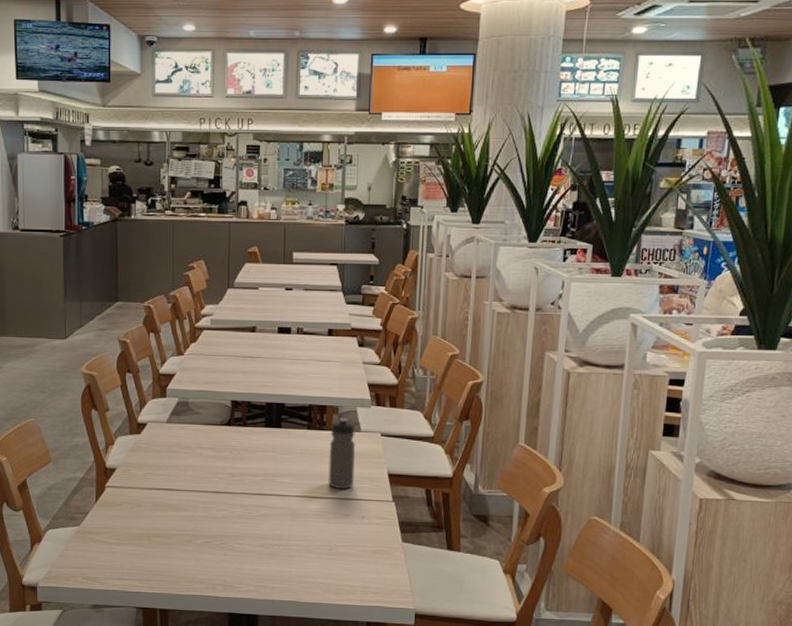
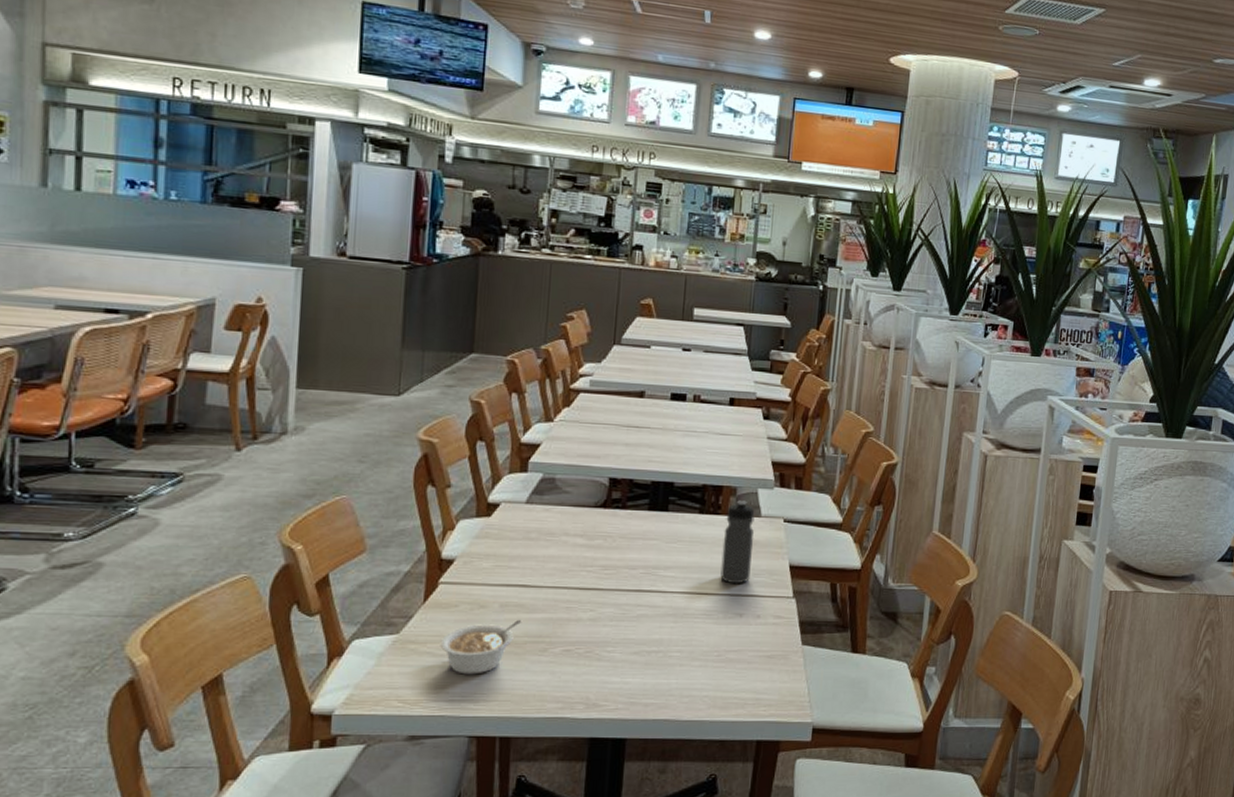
legume: none [110,516,171,559] -> present [440,619,522,675]

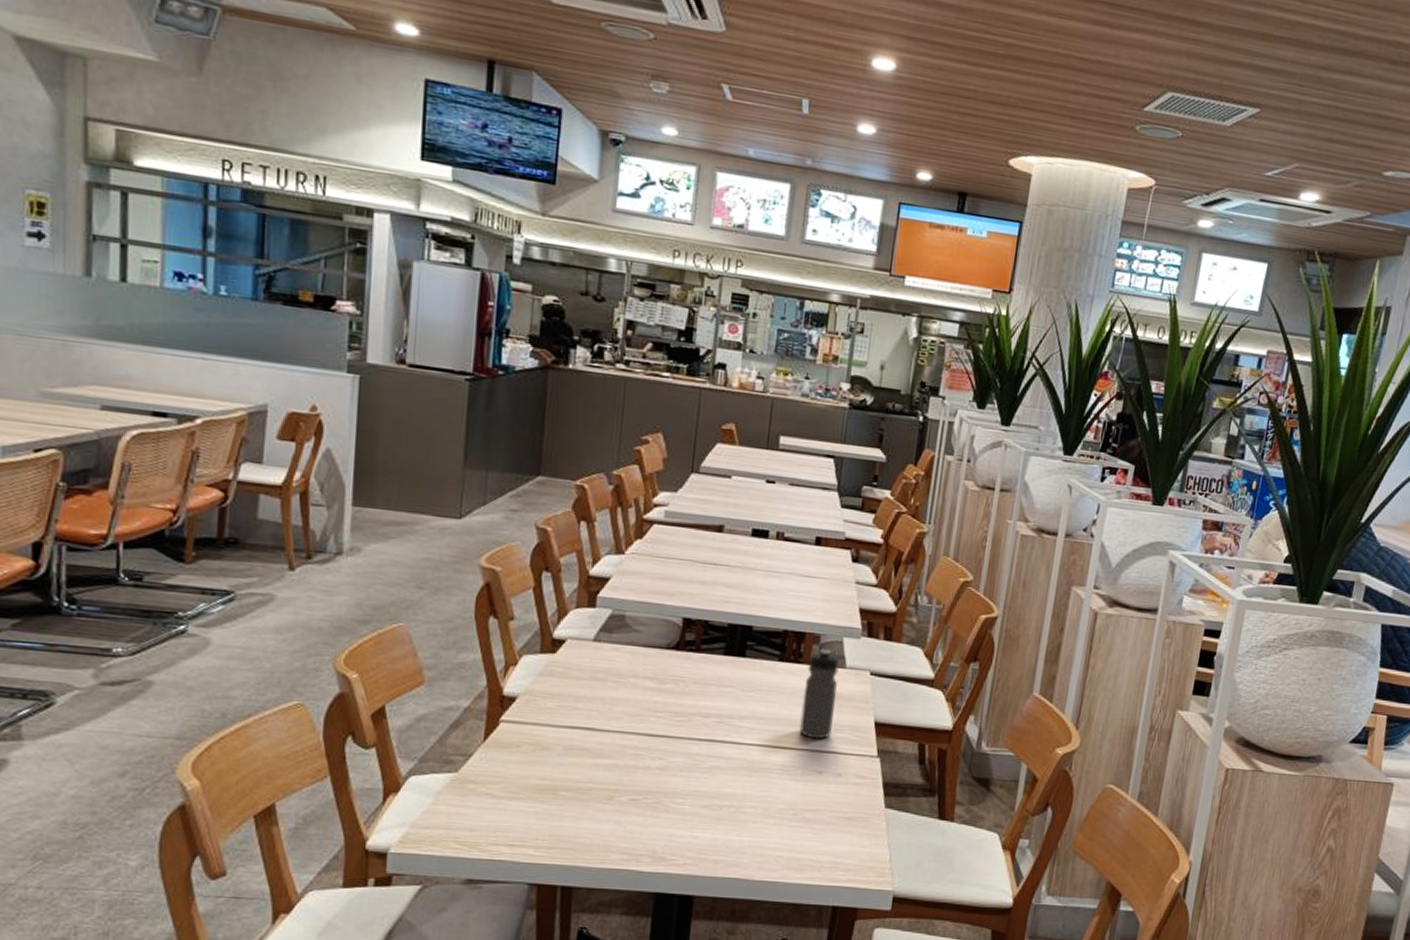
legume: present [440,619,522,675] -> none [500,764,587,820]

